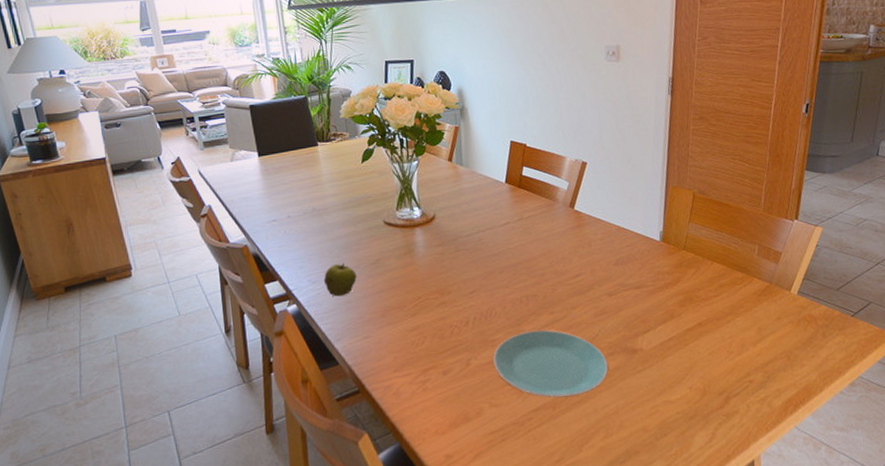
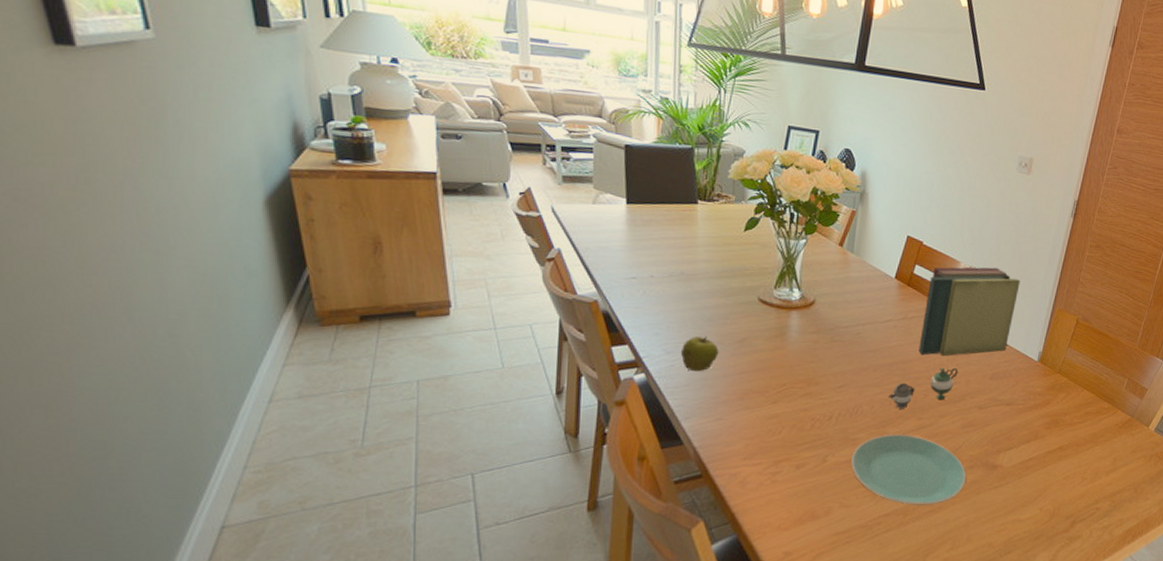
teapot: none [518,259,582,306] -> present [888,367,958,409]
book: none [539,156,629,252] -> present [918,267,1020,357]

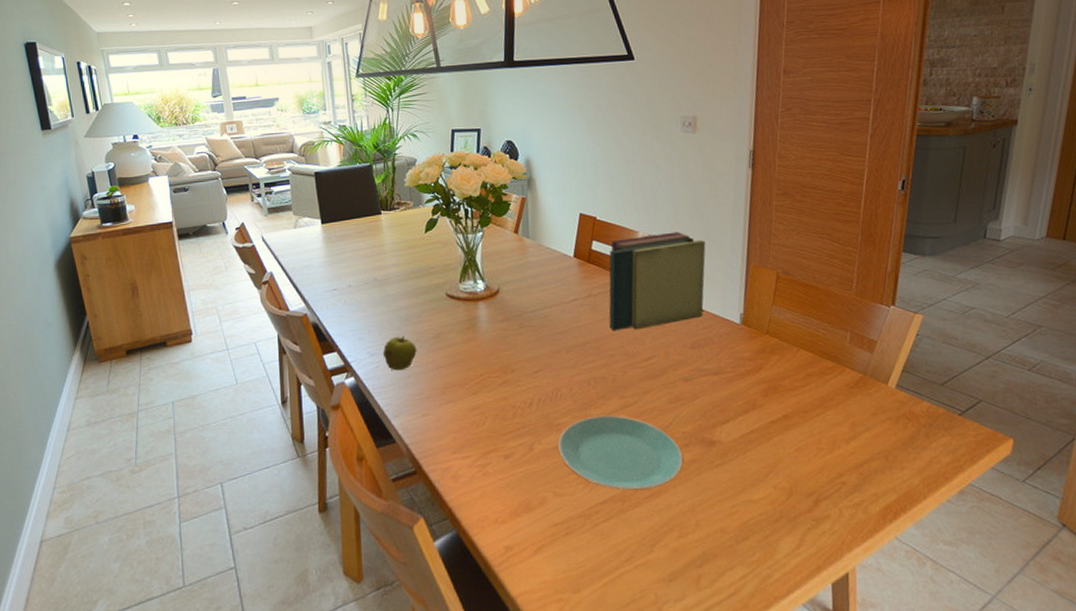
teapot: present [888,367,958,409] -> none [585,340,655,389]

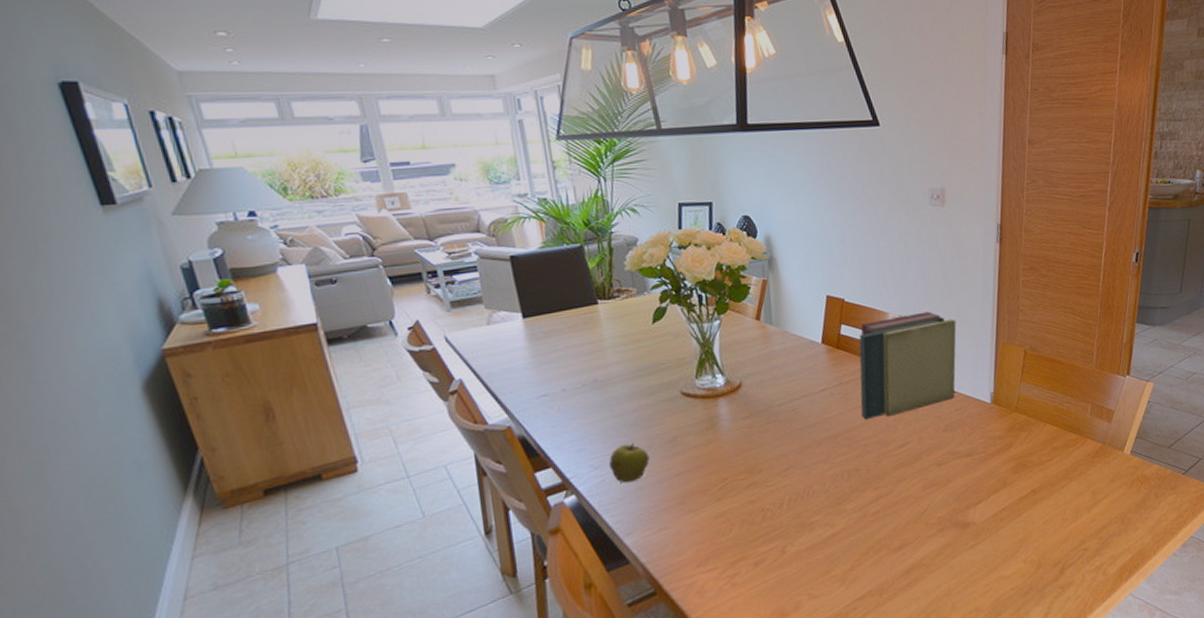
plate: present [558,415,684,490] -> none [812,507,939,583]

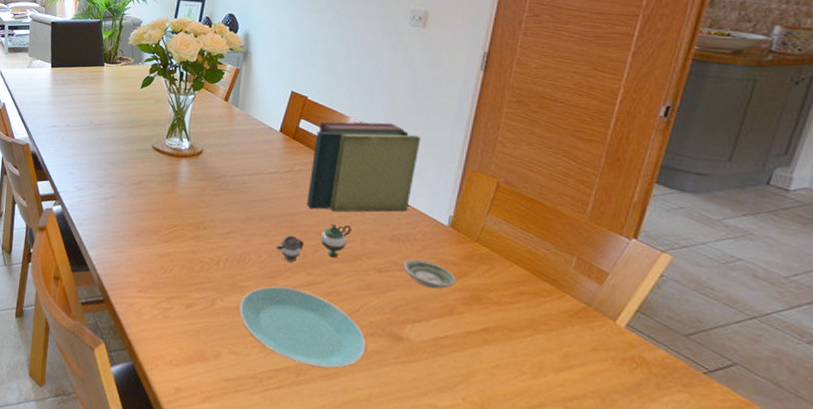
apple: present [608,442,650,483] -> none [88,177,119,208]
plate: none [812,507,939,583] -> present [239,286,367,369]
teapot: none [838,426,908,482] -> present [275,224,352,262]
saucer: none [959,442,1004,468] -> present [403,259,456,289]

